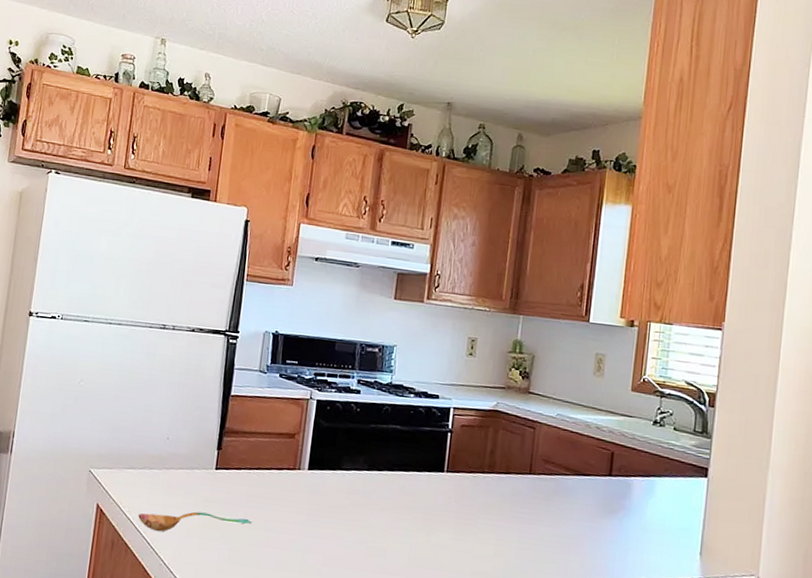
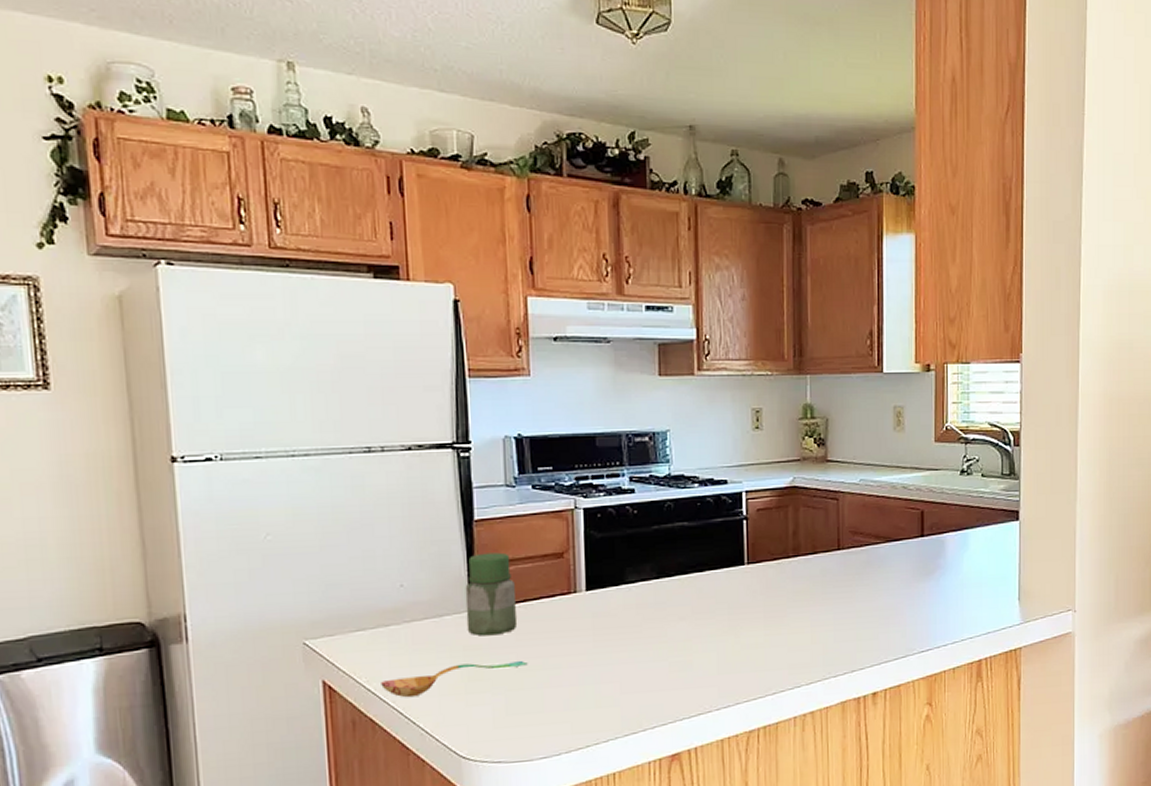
jar: none [210,423,253,494] -> present [465,552,516,636]

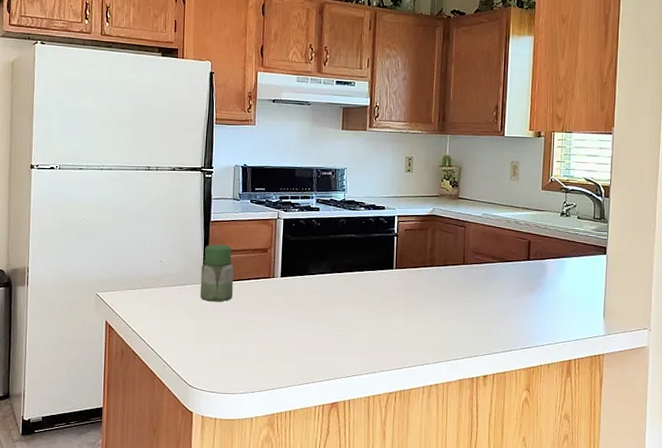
soupspoon: present [381,661,528,698] -> none [142,320,238,339]

